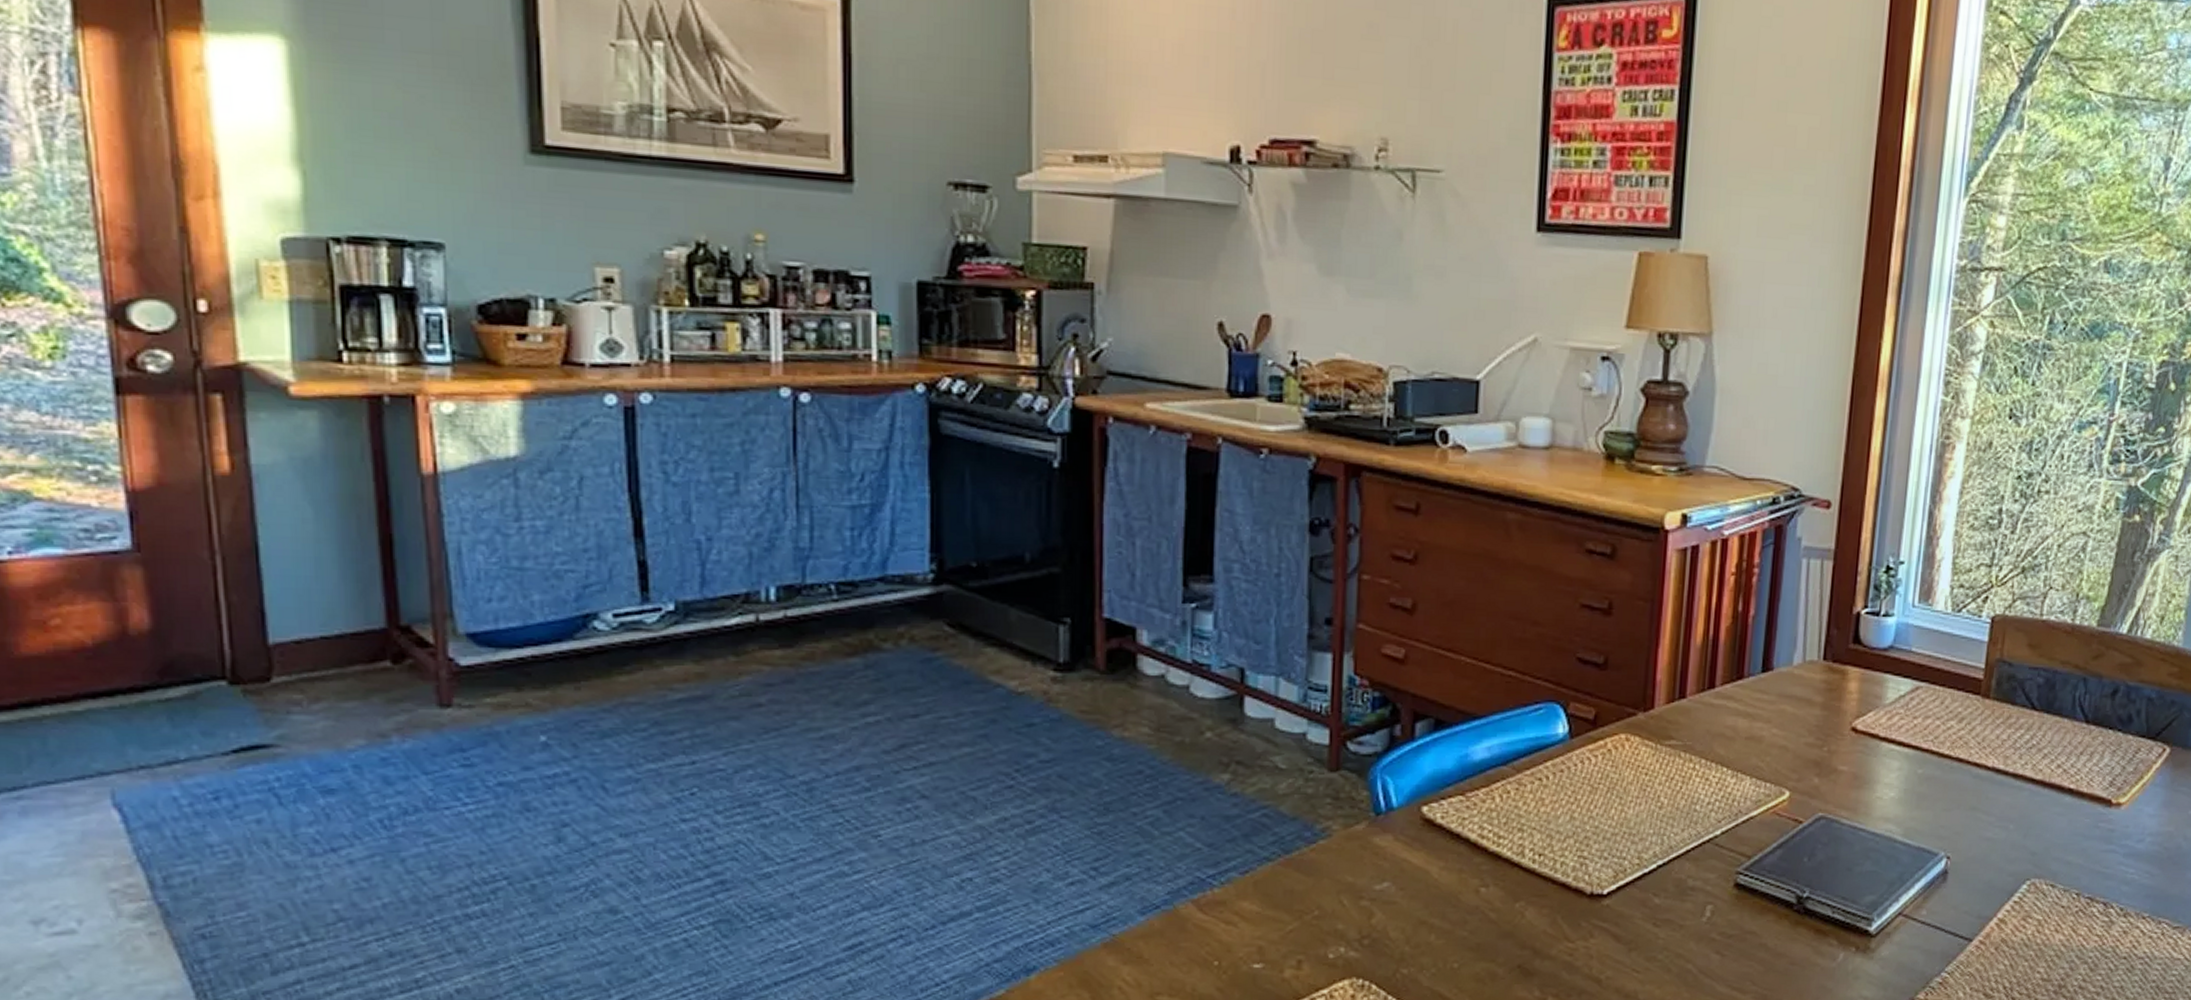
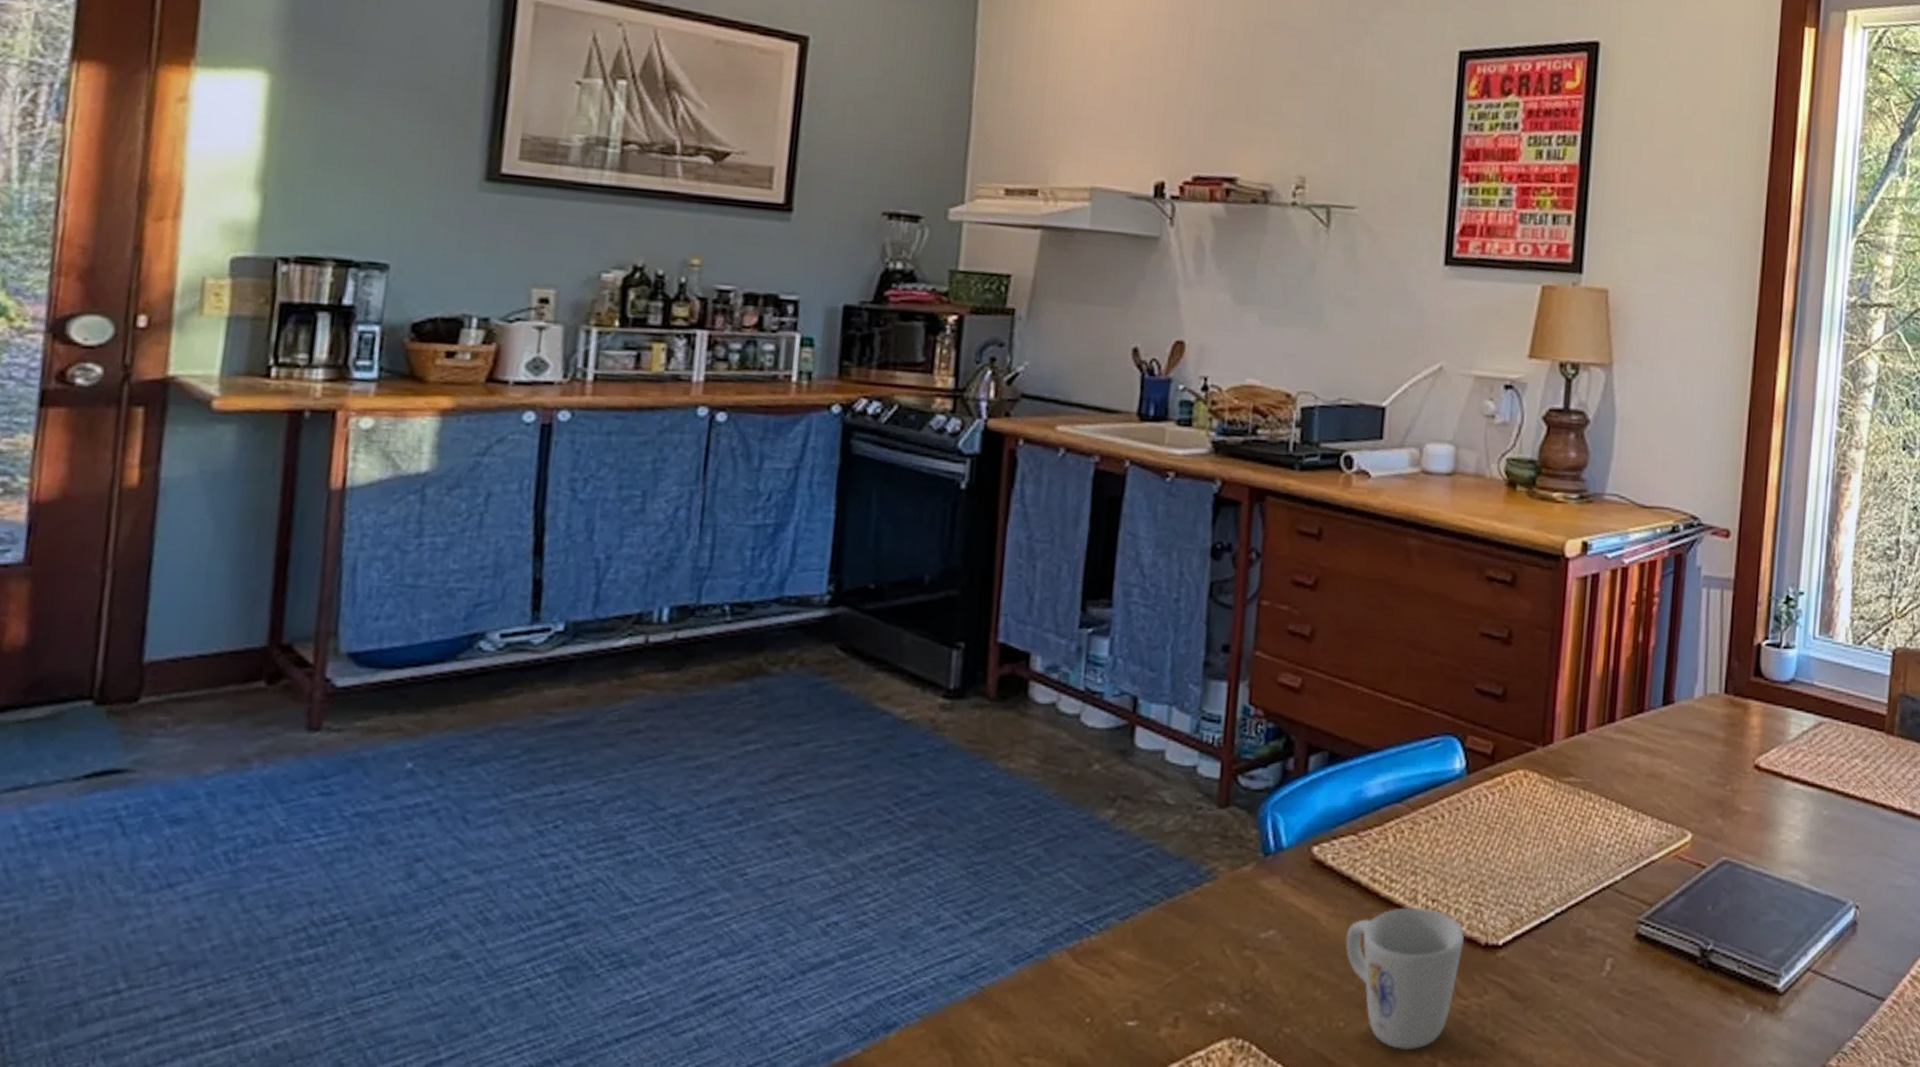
mug: none [1456,861,1571,988] -> present [1345,907,1465,1051]

